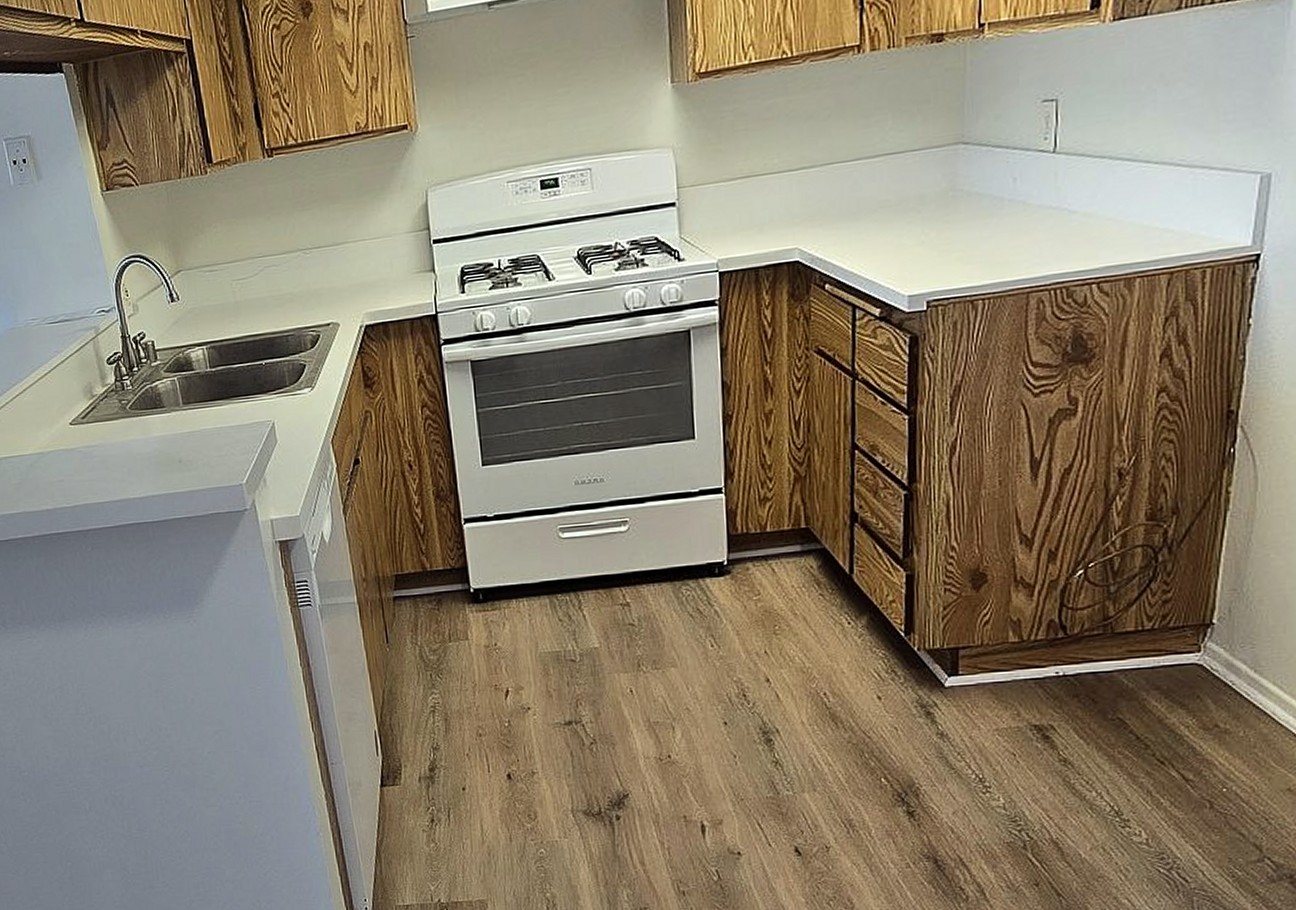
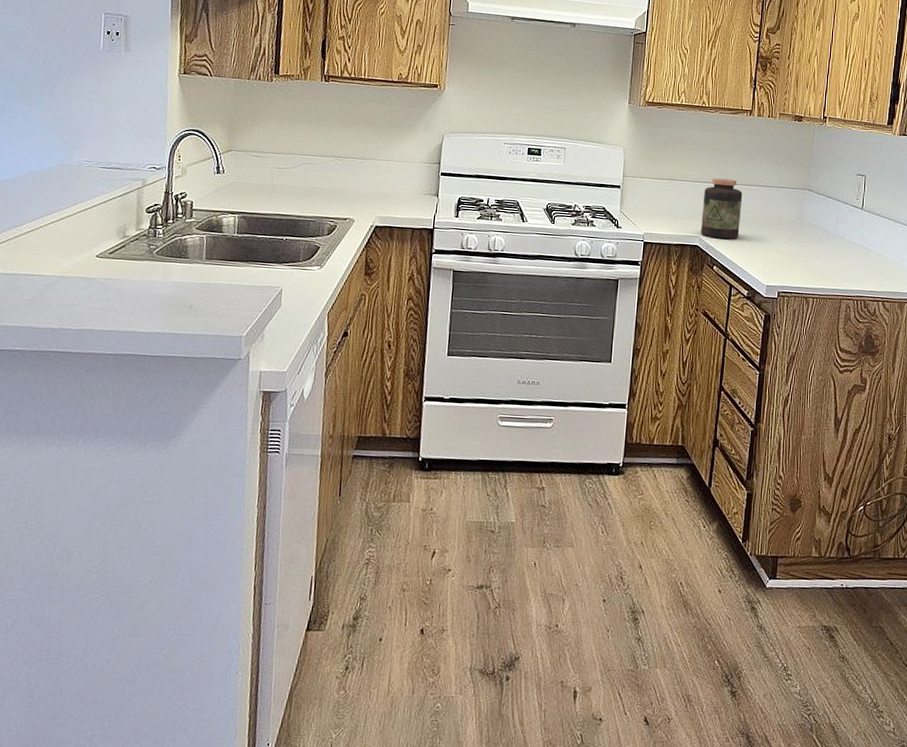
jar: none [798,154,860,246] -> present [701,178,743,239]

